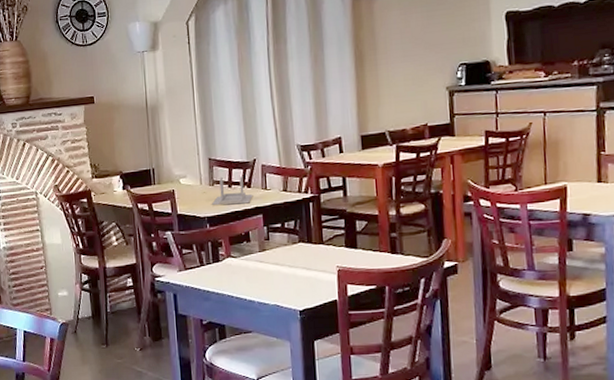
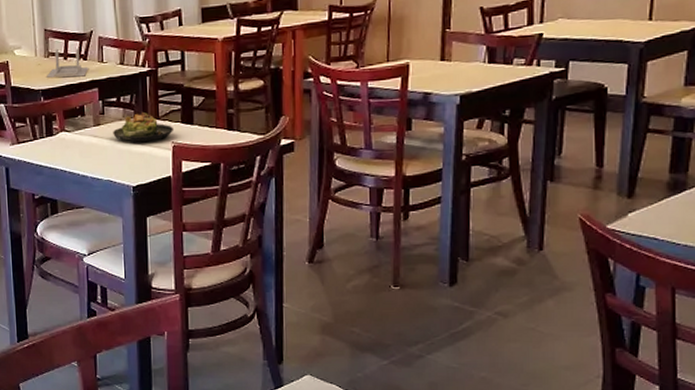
salad: none [278,236,339,268] -> present [113,111,175,143]

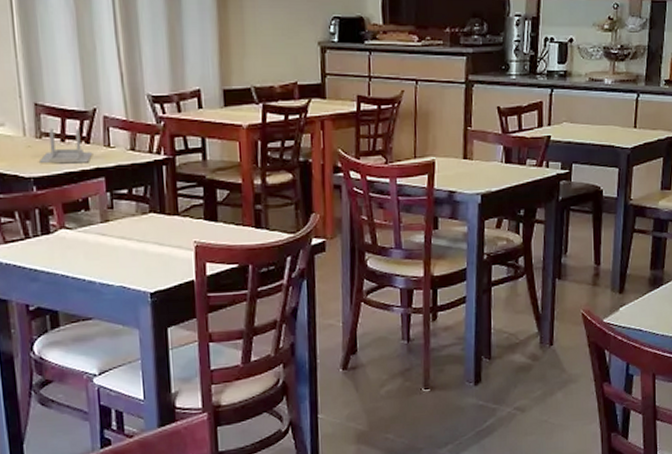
salad: present [113,111,175,143] -> none [125,206,197,243]

